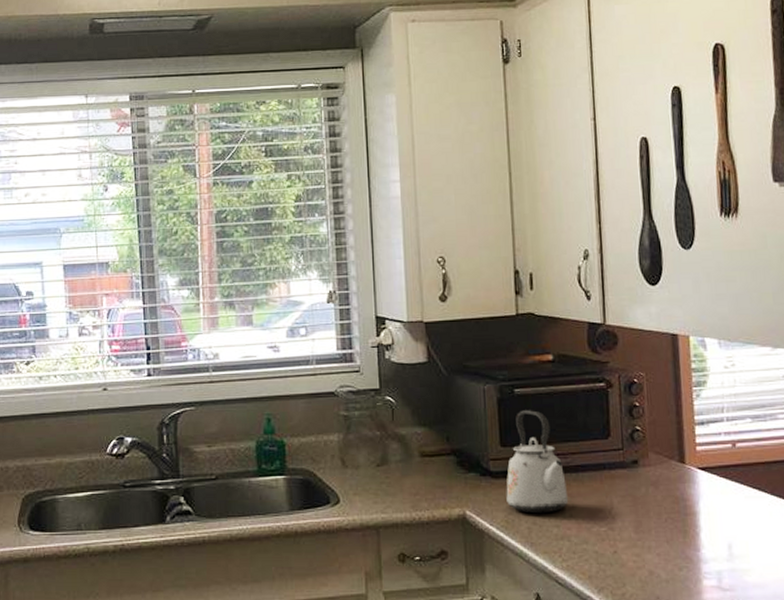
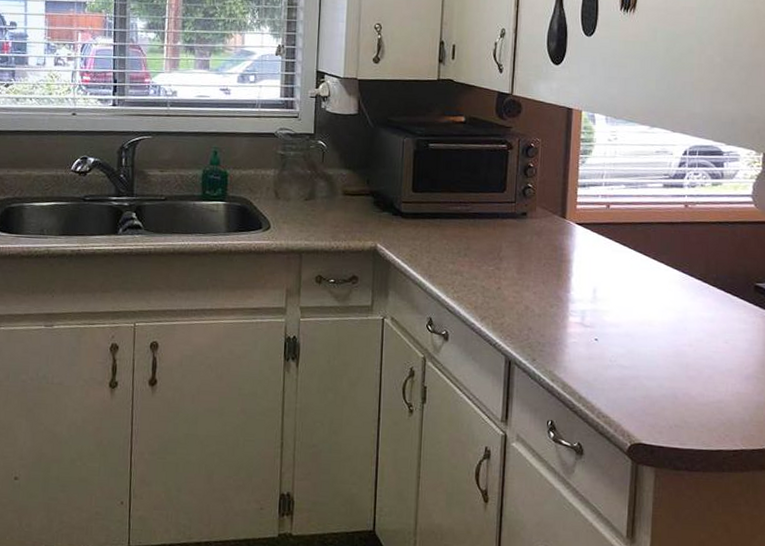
kettle: present [506,410,569,514] -> none [412,162,465,252]

